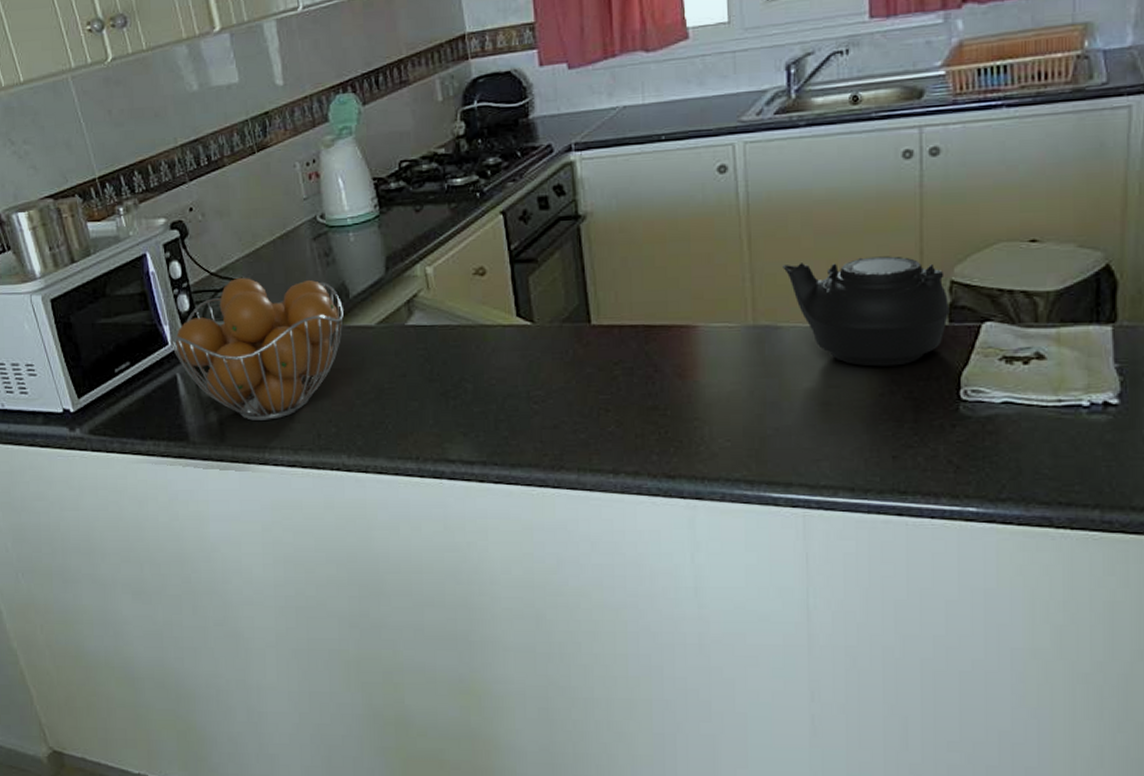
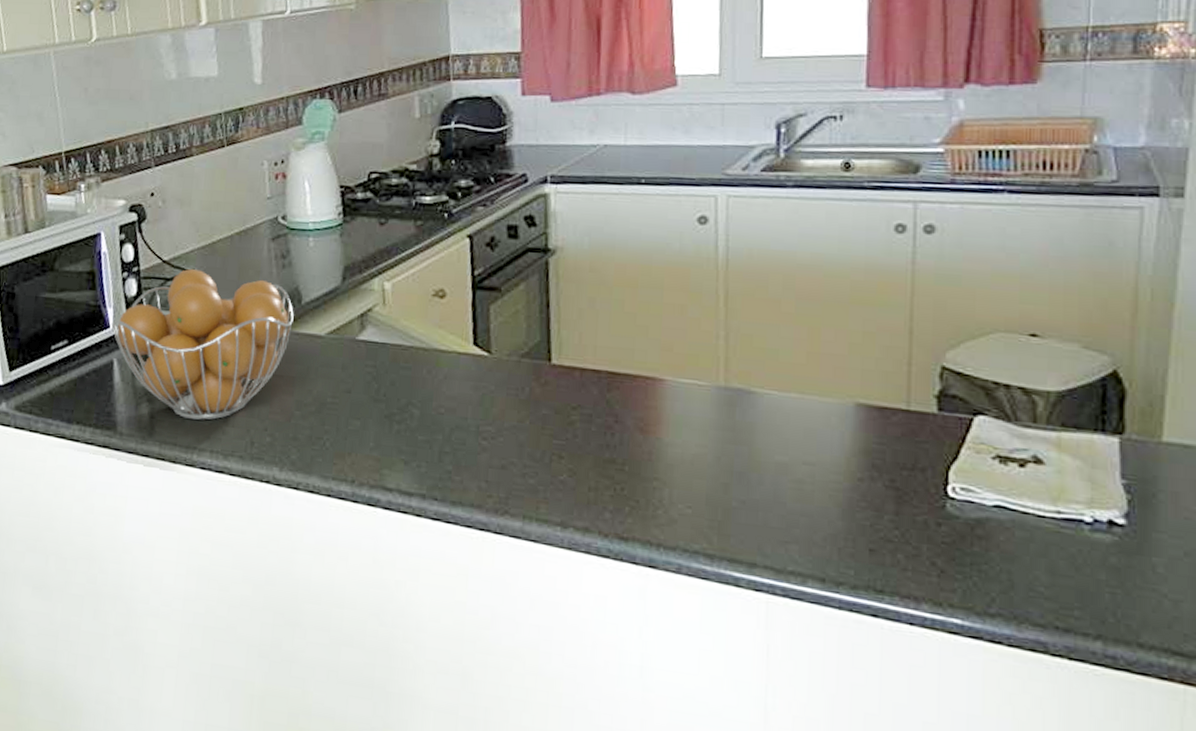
teapot: present [783,256,950,367] -> none [760,327,940,451]

